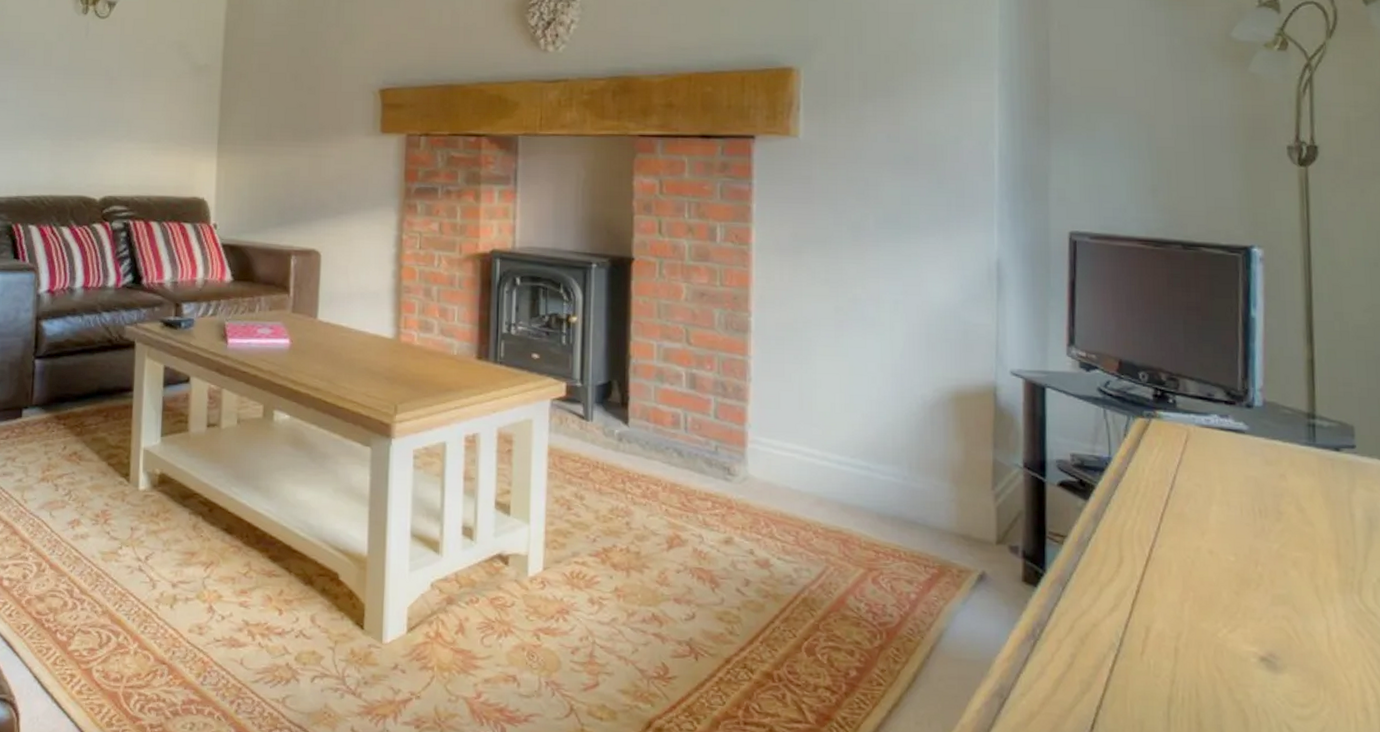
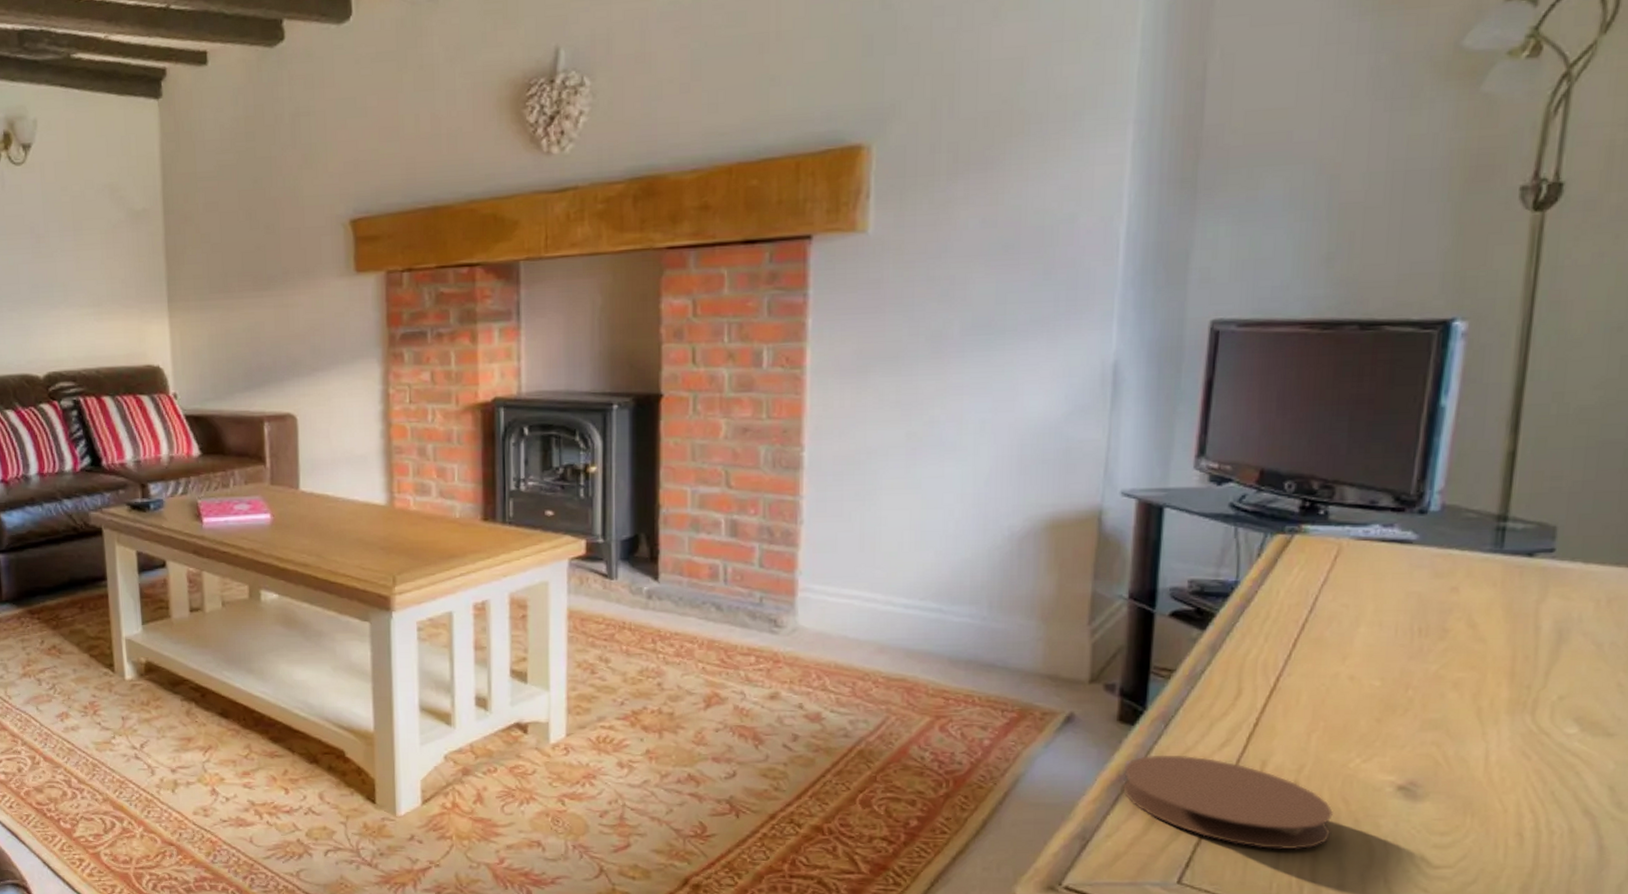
coaster: none [1031,616,1211,716] -> present [1123,755,1333,850]

